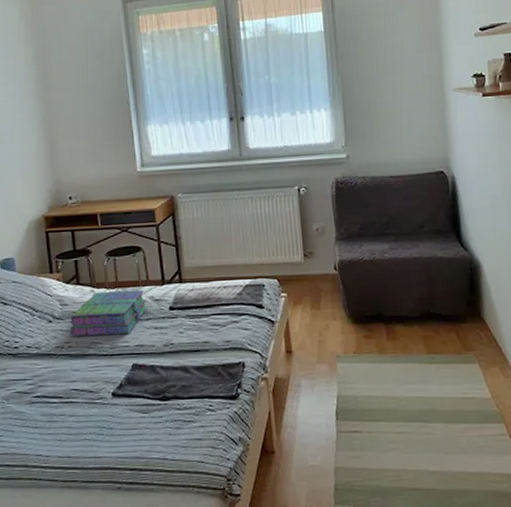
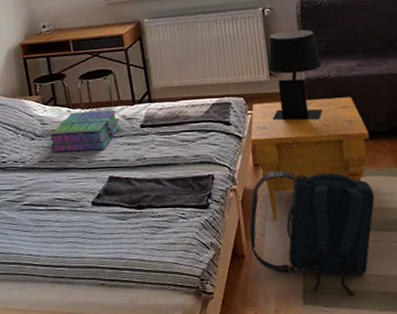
backpack: none [279,357,406,493] -> present [249,170,374,295]
nightstand: none [284,280,401,413] -> present [251,97,369,221]
table lamp: none [302,210,356,305] -> present [268,29,323,121]

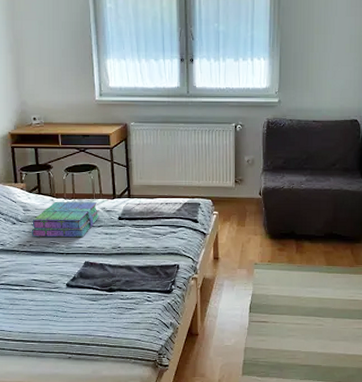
backpack: present [249,170,374,295] -> none [203,264,307,367]
nightstand: present [251,97,369,221] -> none [214,205,309,306]
table lamp: present [268,29,323,121] -> none [233,146,279,223]

